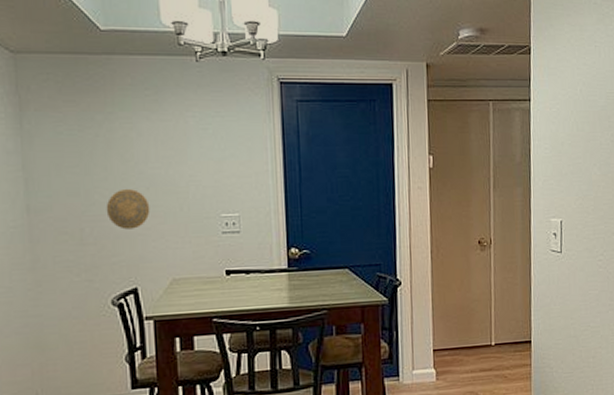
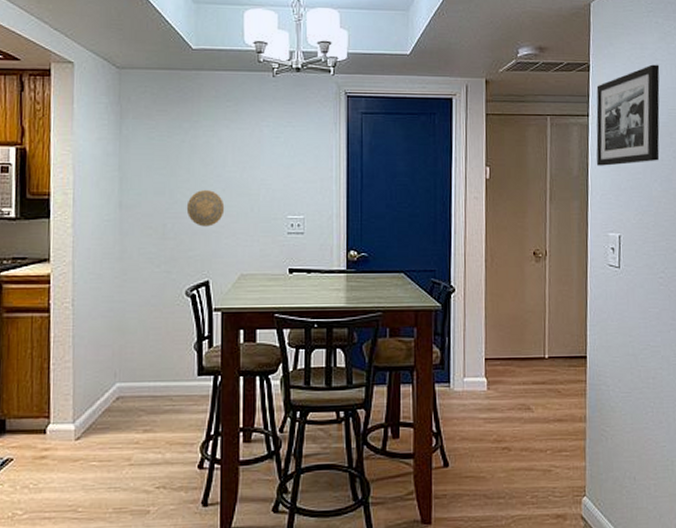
picture frame: none [537,47,599,151] -> present [596,64,660,166]

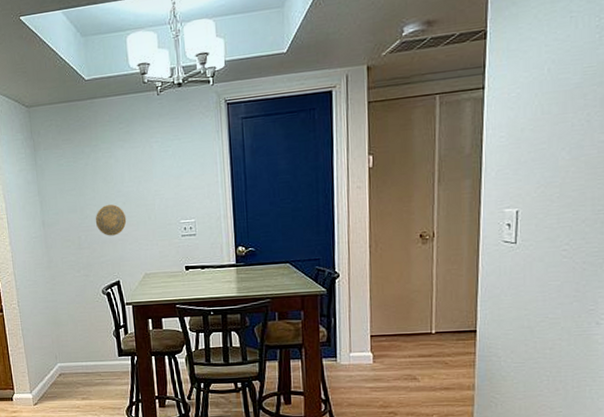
picture frame: present [596,64,660,166] -> none [492,17,575,141]

